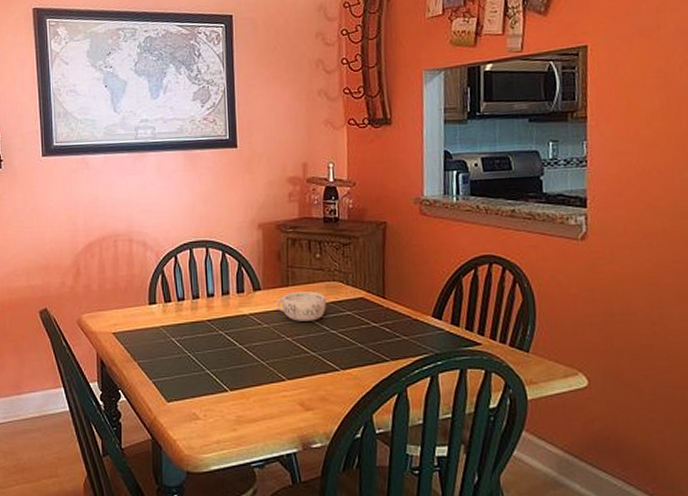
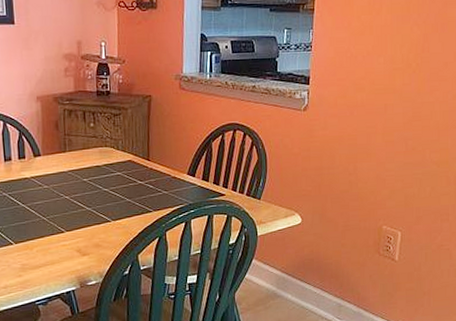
decorative bowl: present [276,291,327,321] -> none [55,156,100,182]

